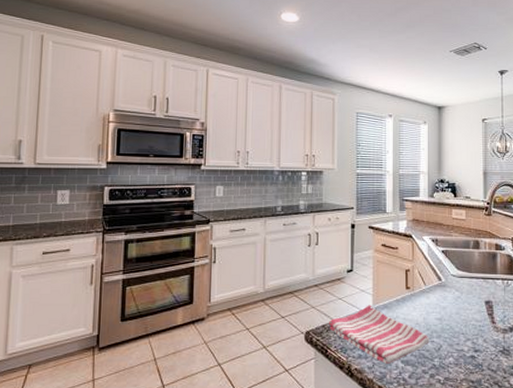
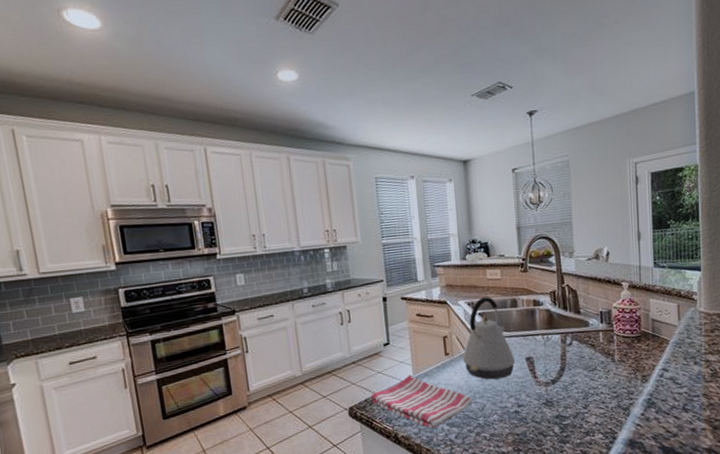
kettle: none [423,235,475,320] -> present [463,297,516,380]

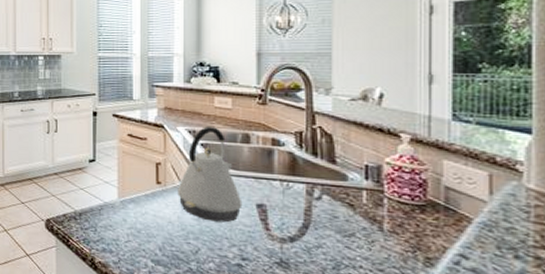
dish towel: present [371,375,473,429] -> none [70,197,185,262]

